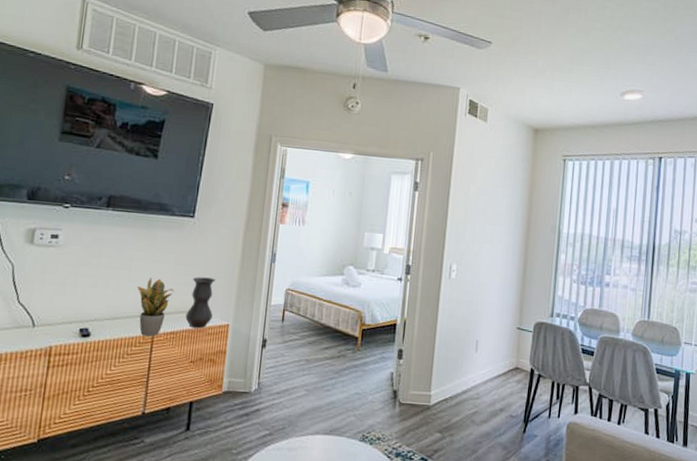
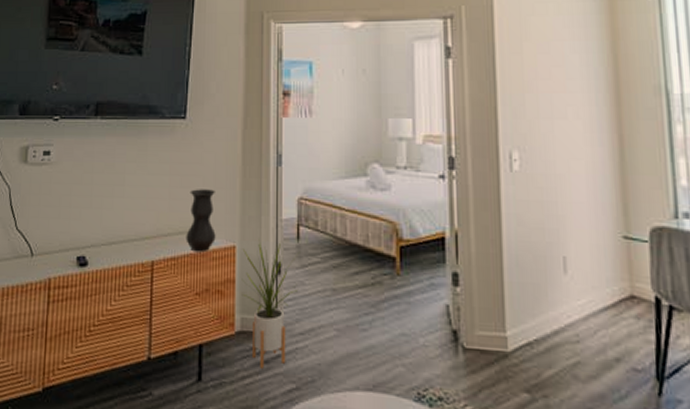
potted plant: present [138,278,174,337] -> none [132,193,171,264]
house plant: none [230,319,284,420] -> present [241,238,300,369]

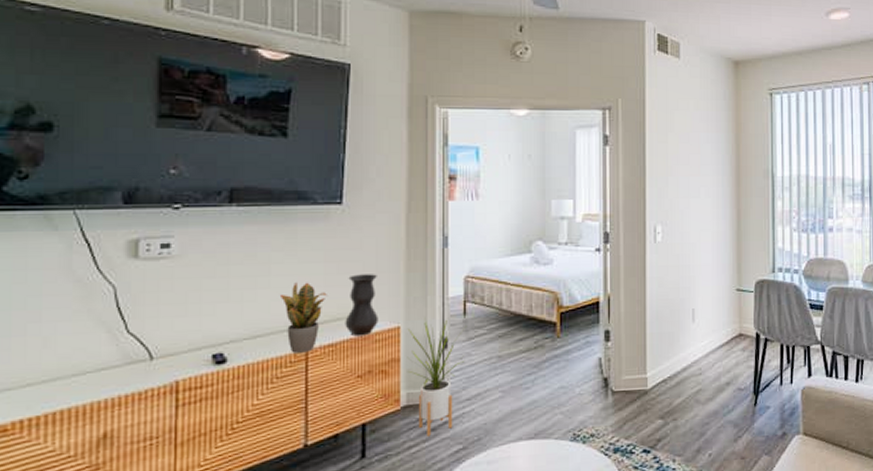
potted plant: none [132,193,171,264] -> present [281,282,327,353]

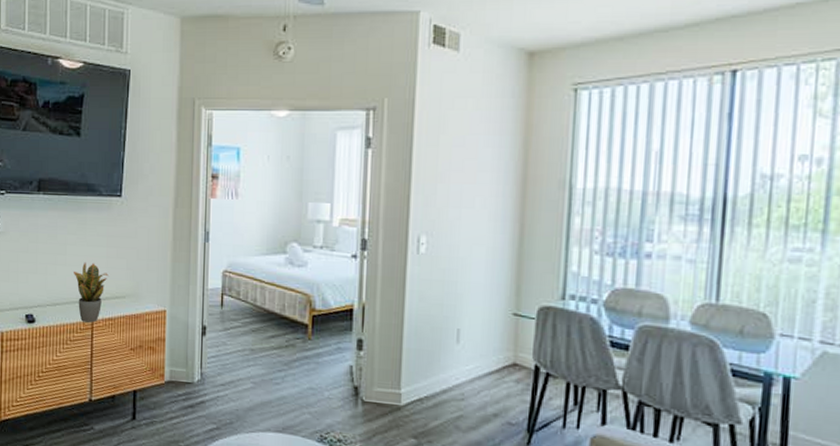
vase: present [345,274,378,337] -> none [122,260,149,315]
house plant: present [407,317,467,436] -> none [171,304,224,412]

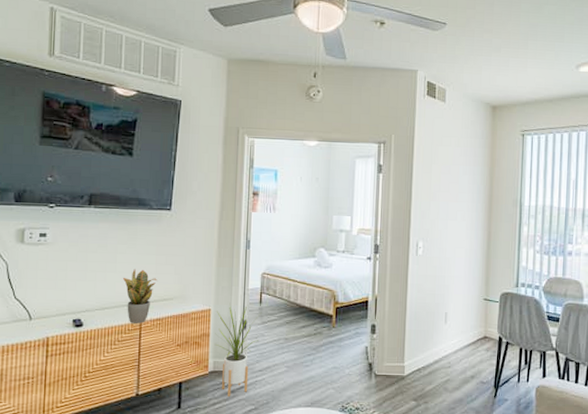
house plant: none [171,304,224,412] -> present [214,303,262,396]

